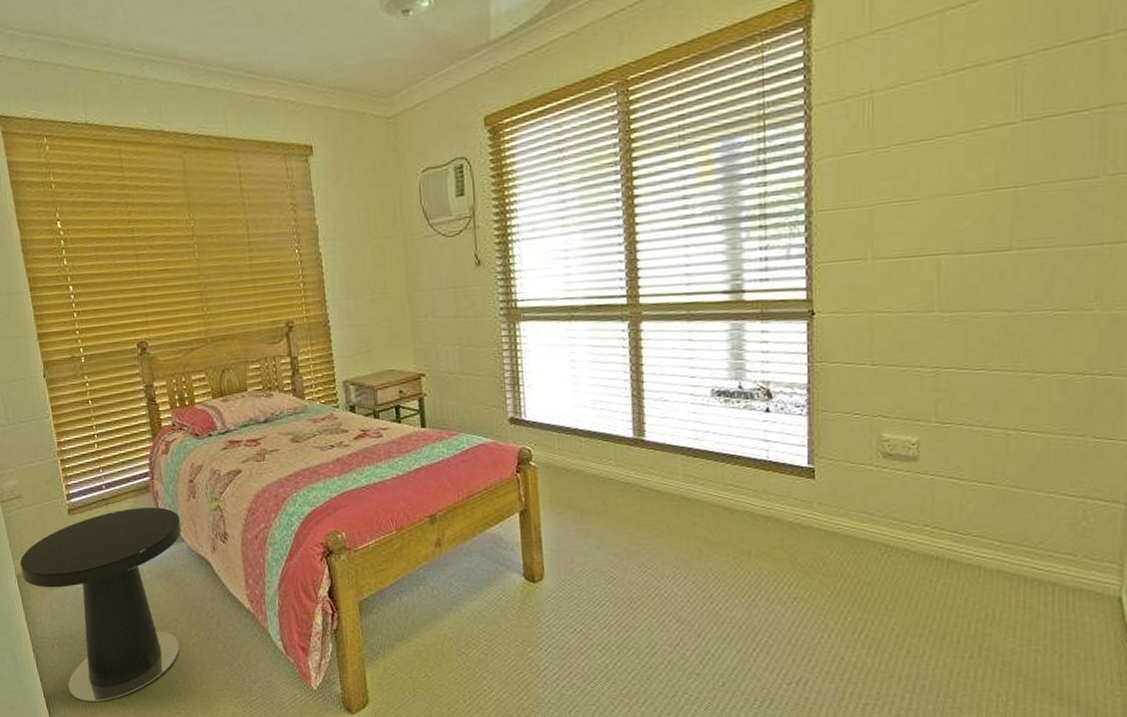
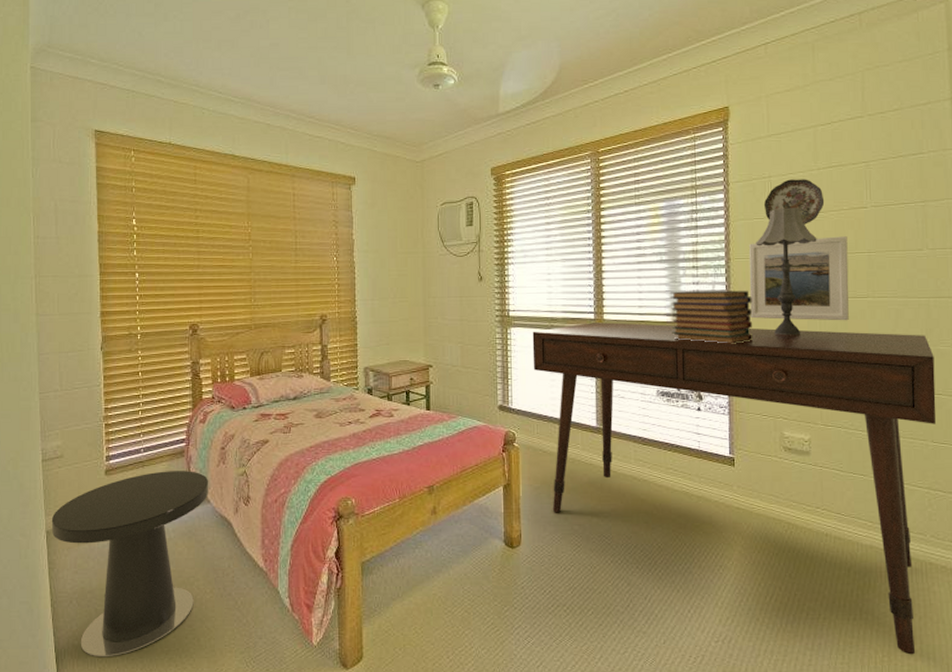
desk: none [547,296,1105,698] -> present [532,322,936,655]
book stack: none [727,252,843,326] -> present [669,290,754,344]
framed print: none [838,167,984,290] -> present [748,236,850,321]
table lamp: none [849,132,939,310] -> present [756,207,817,336]
decorative plate: none [861,90,952,156] -> present [763,179,825,225]

